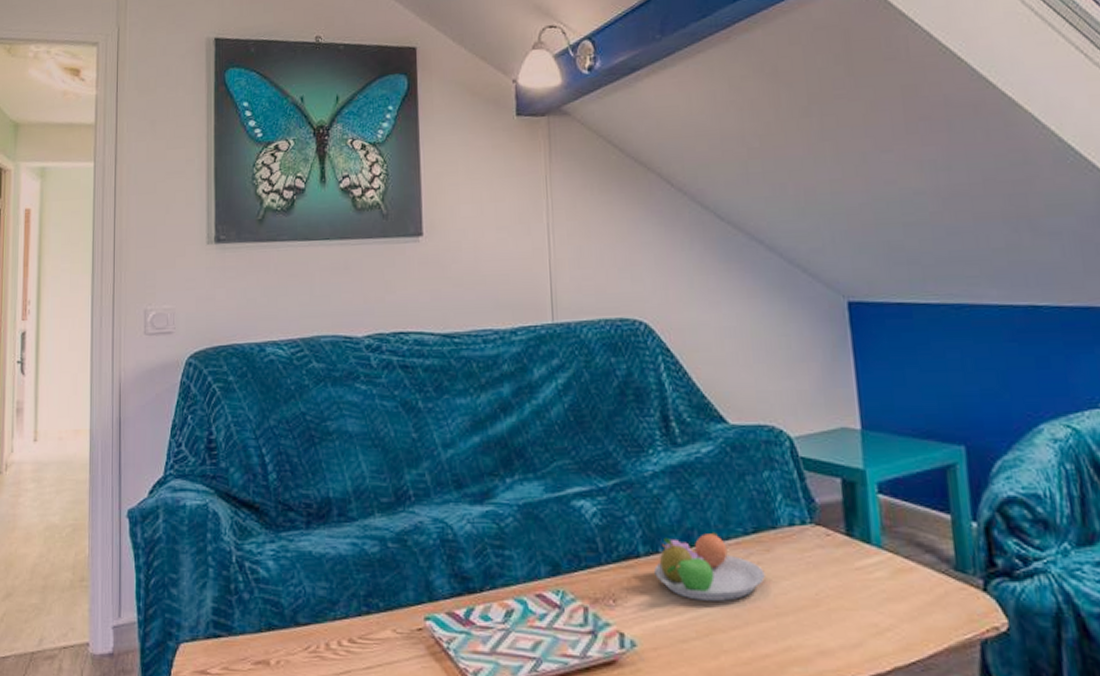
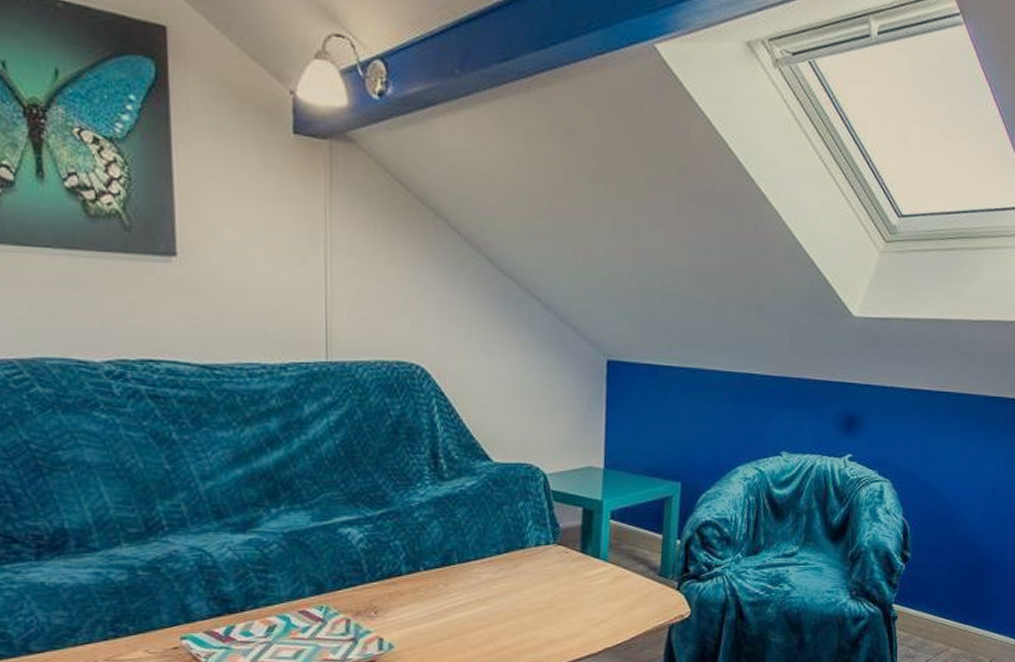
fruit bowl: present [654,532,765,601] -> none [415,552,511,608]

